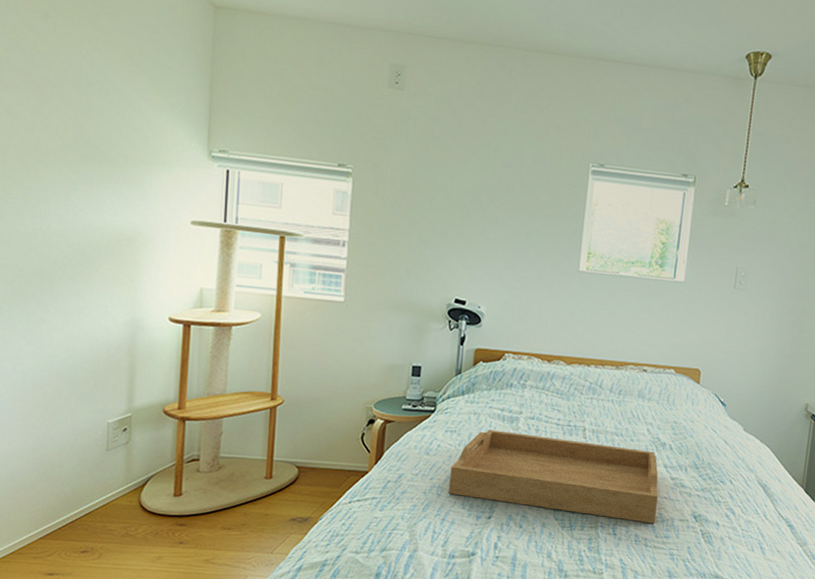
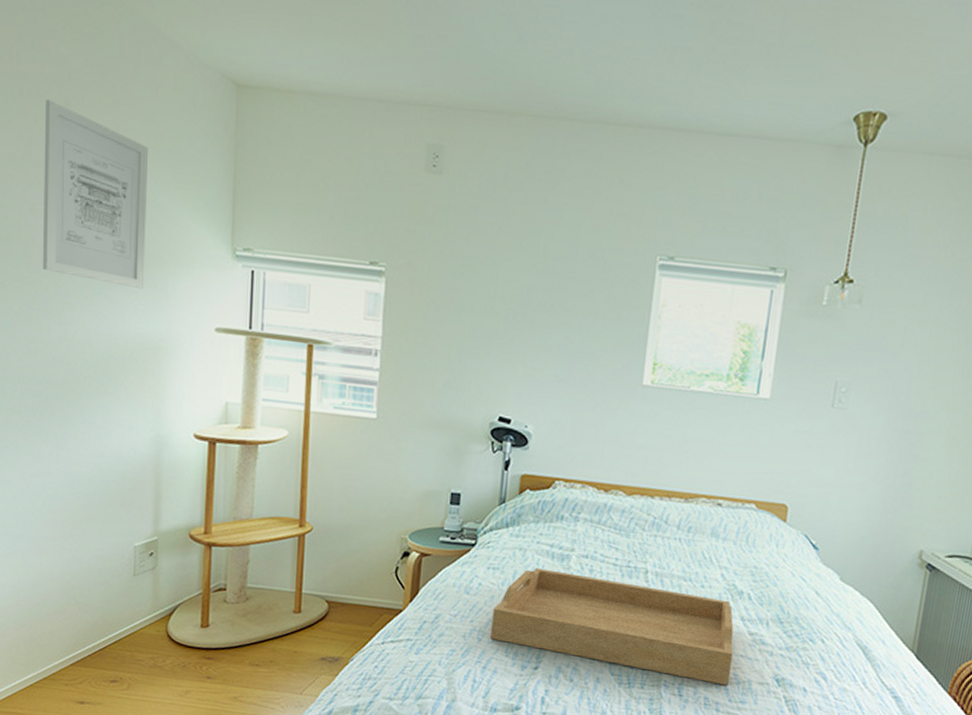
wall art: none [17,10,127,186] -> present [42,99,148,289]

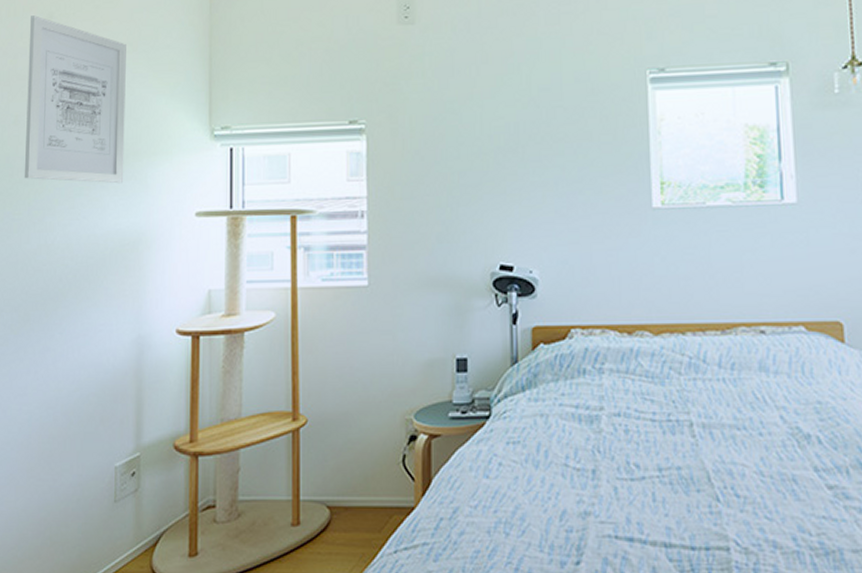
serving tray: present [490,568,734,686] -> none [519,436,815,559]

